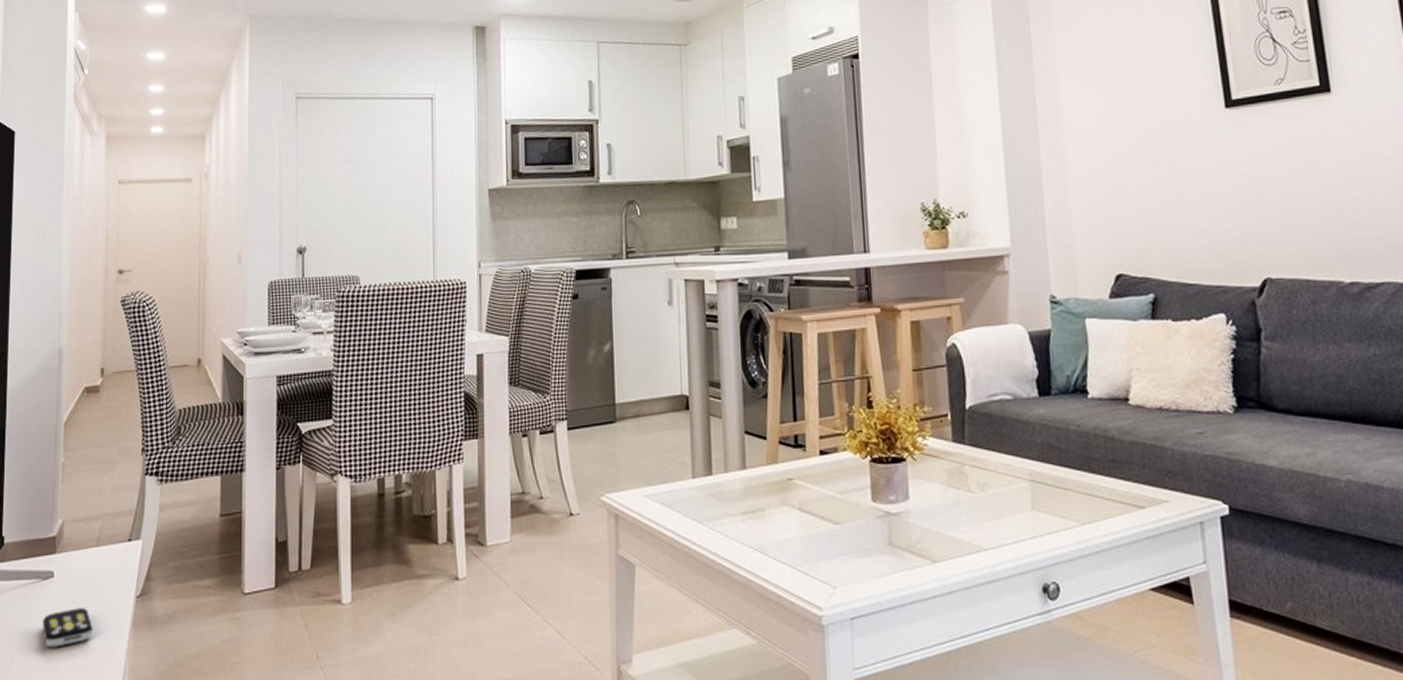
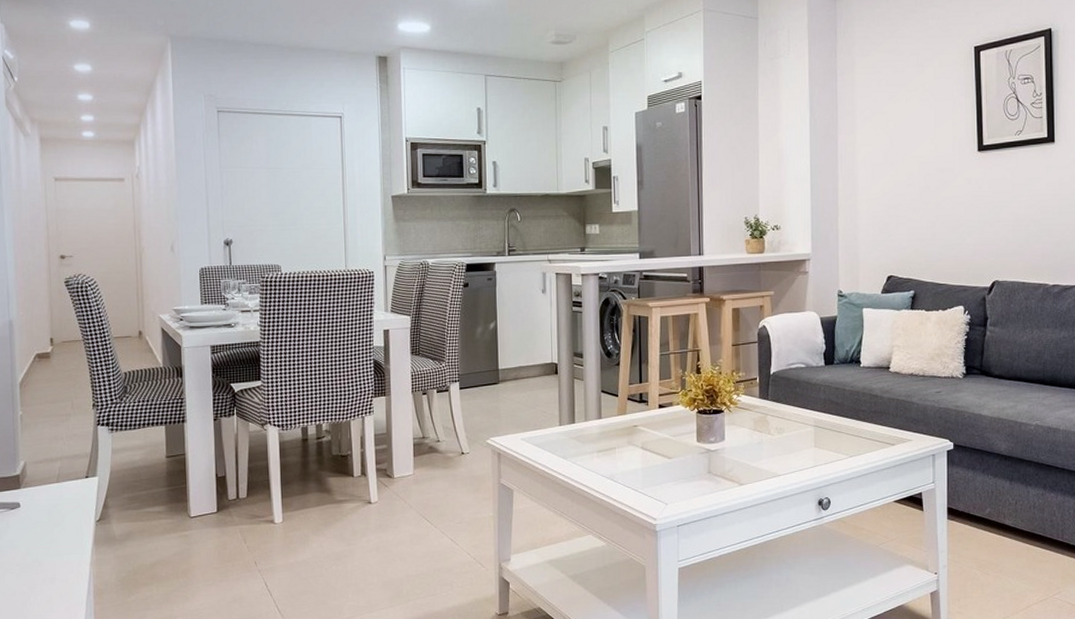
remote control: present [43,608,93,648] -> none [13,531,59,562]

